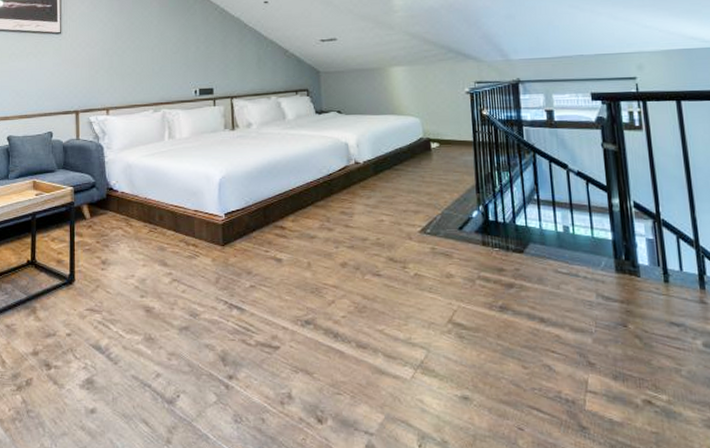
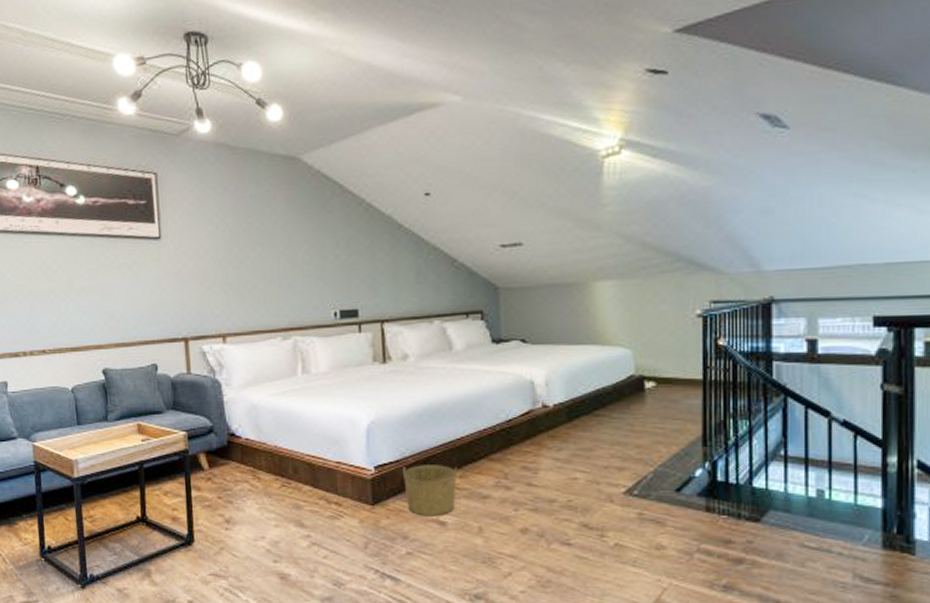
basket: none [247,211,291,255] -> present [403,465,458,517]

